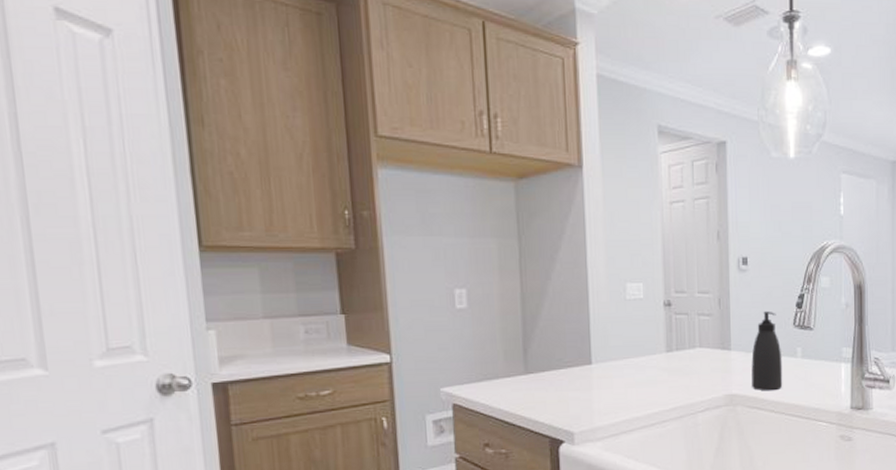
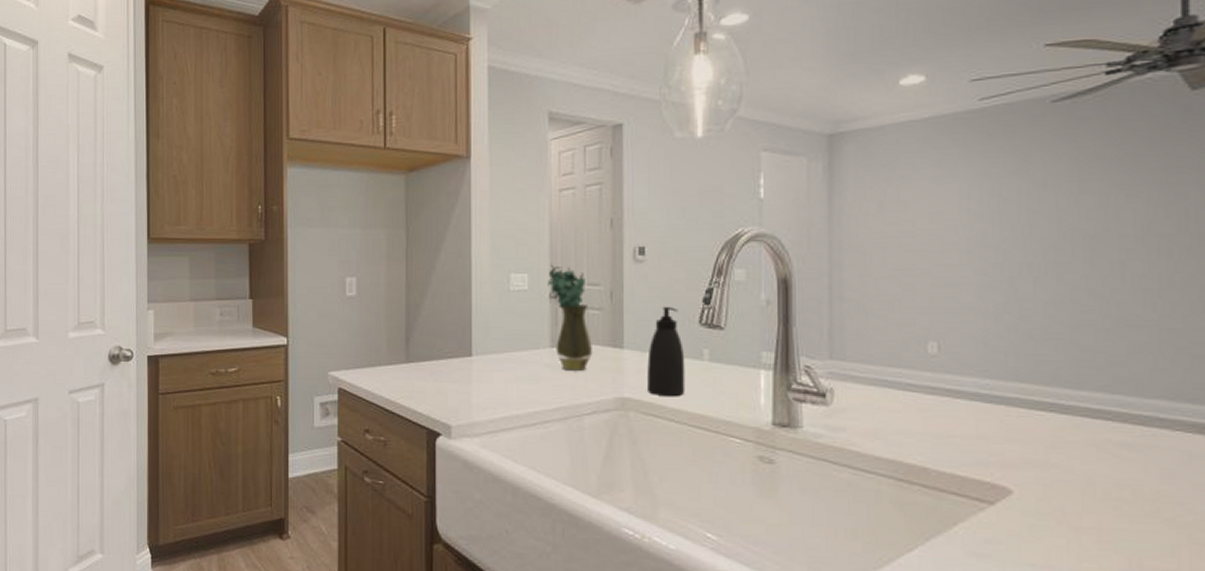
vase: none [661,274,704,373] -> present [546,264,592,370]

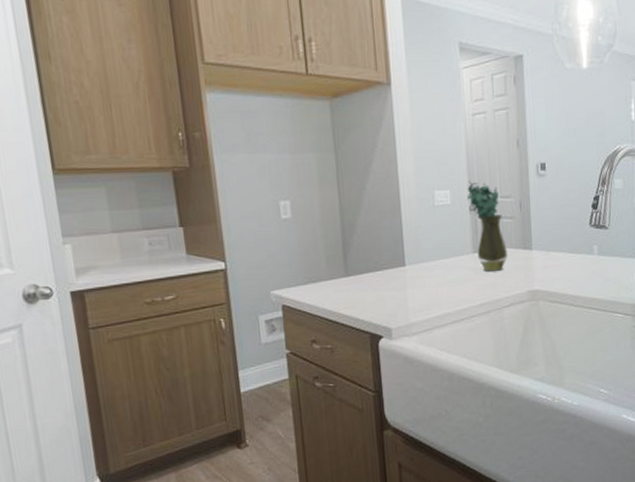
soap dispenser: present [647,306,685,396] -> none [551,212,581,286]

